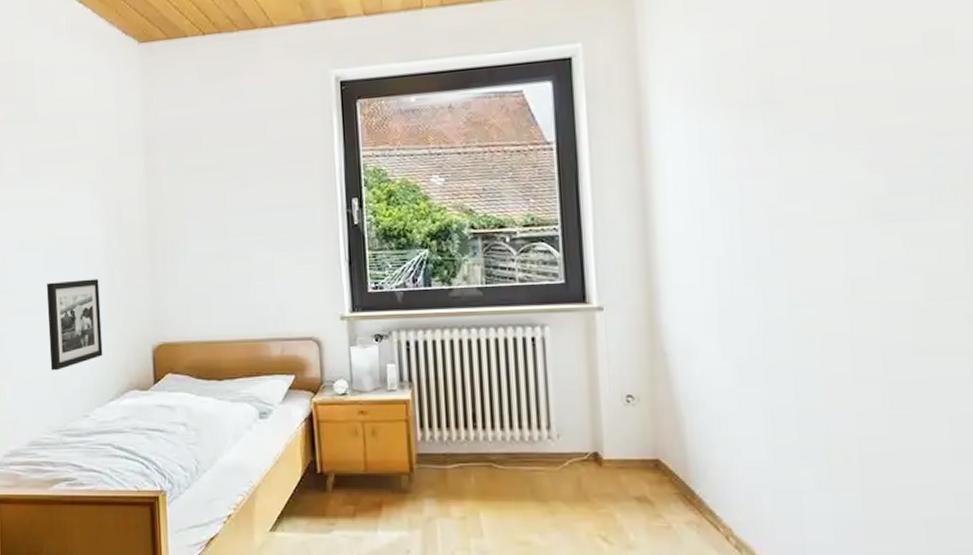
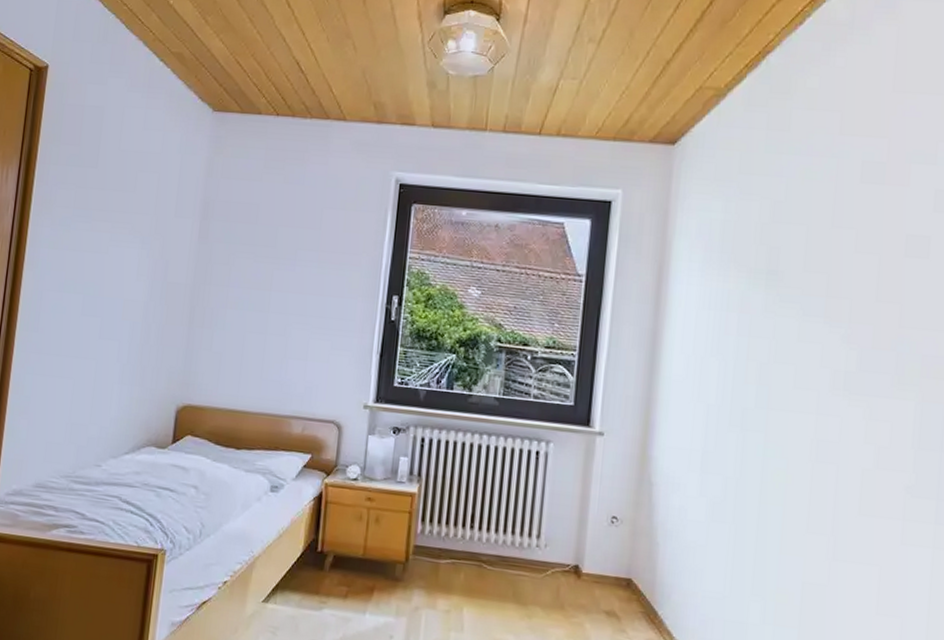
picture frame: present [46,279,103,371] -> none [69,328,134,417]

